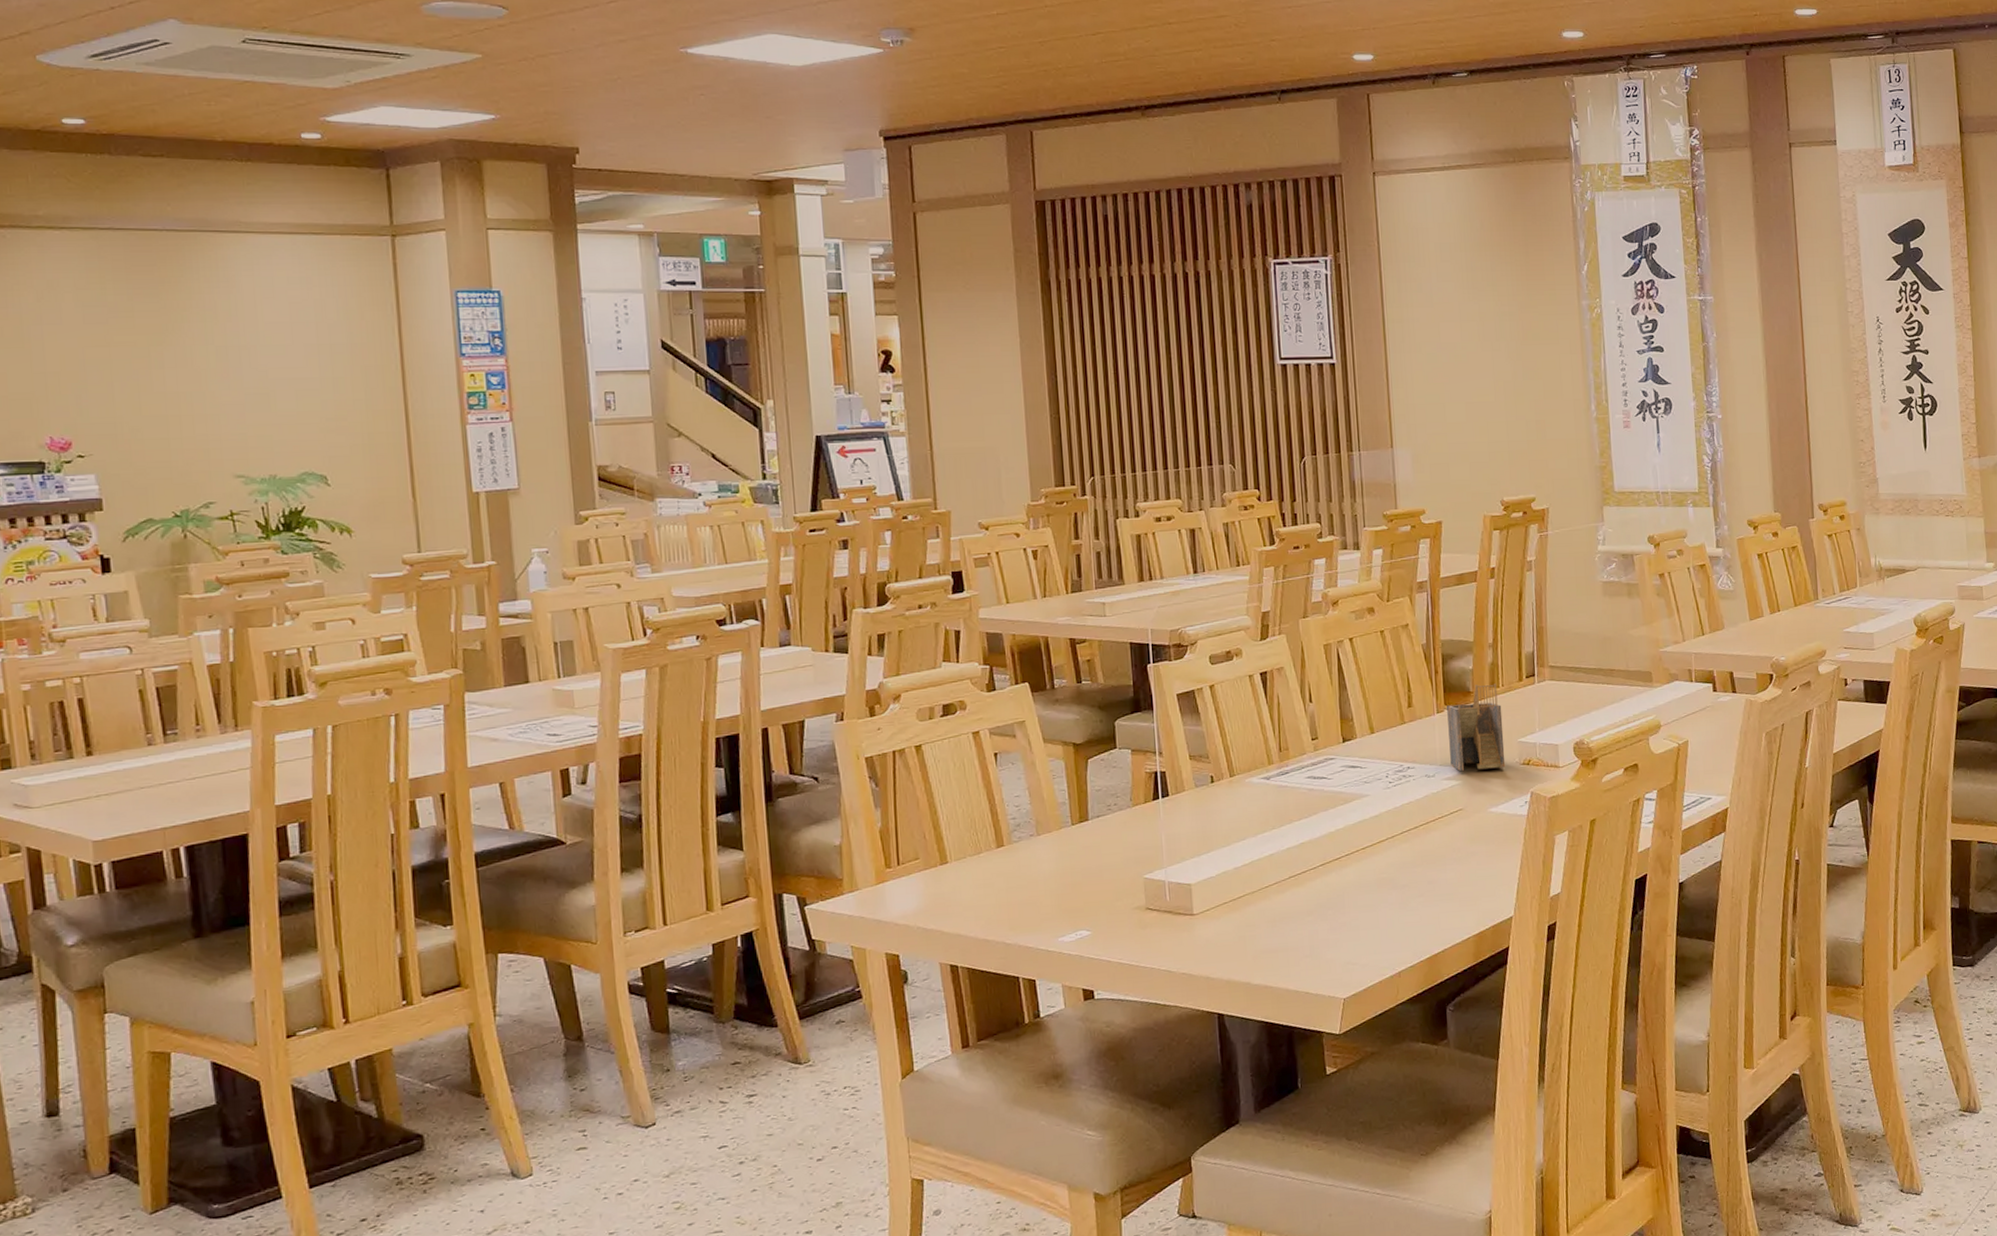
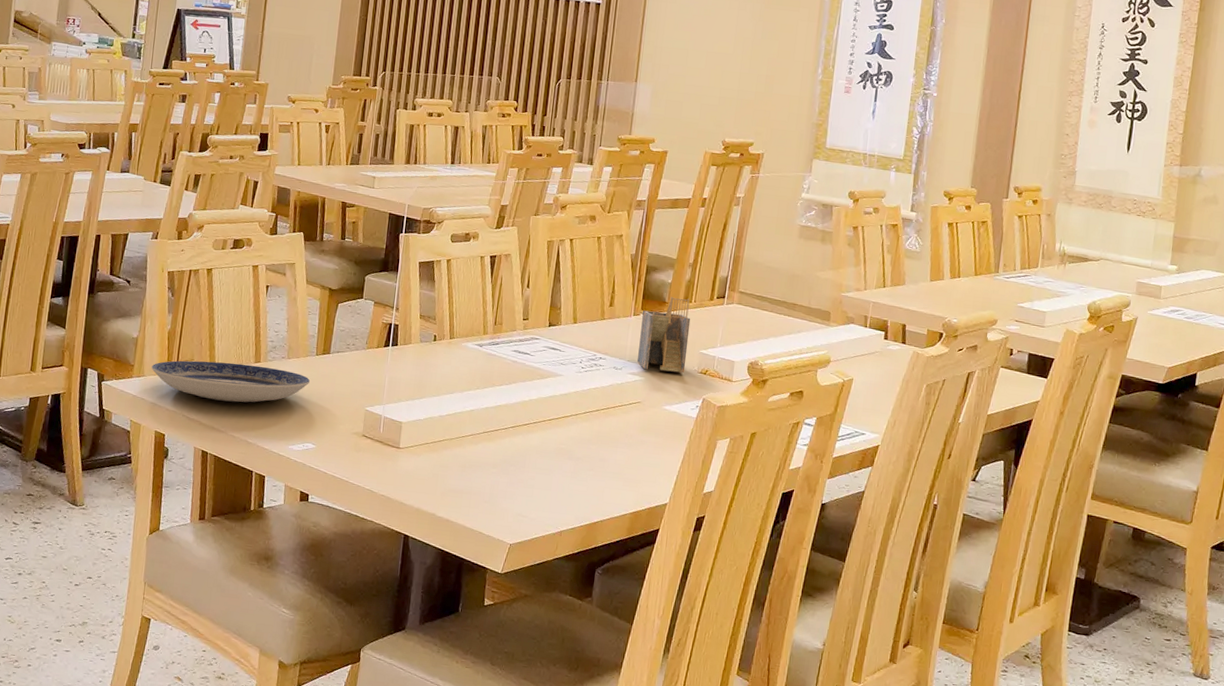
plate: none [866,849,1071,902] -> present [151,360,311,403]

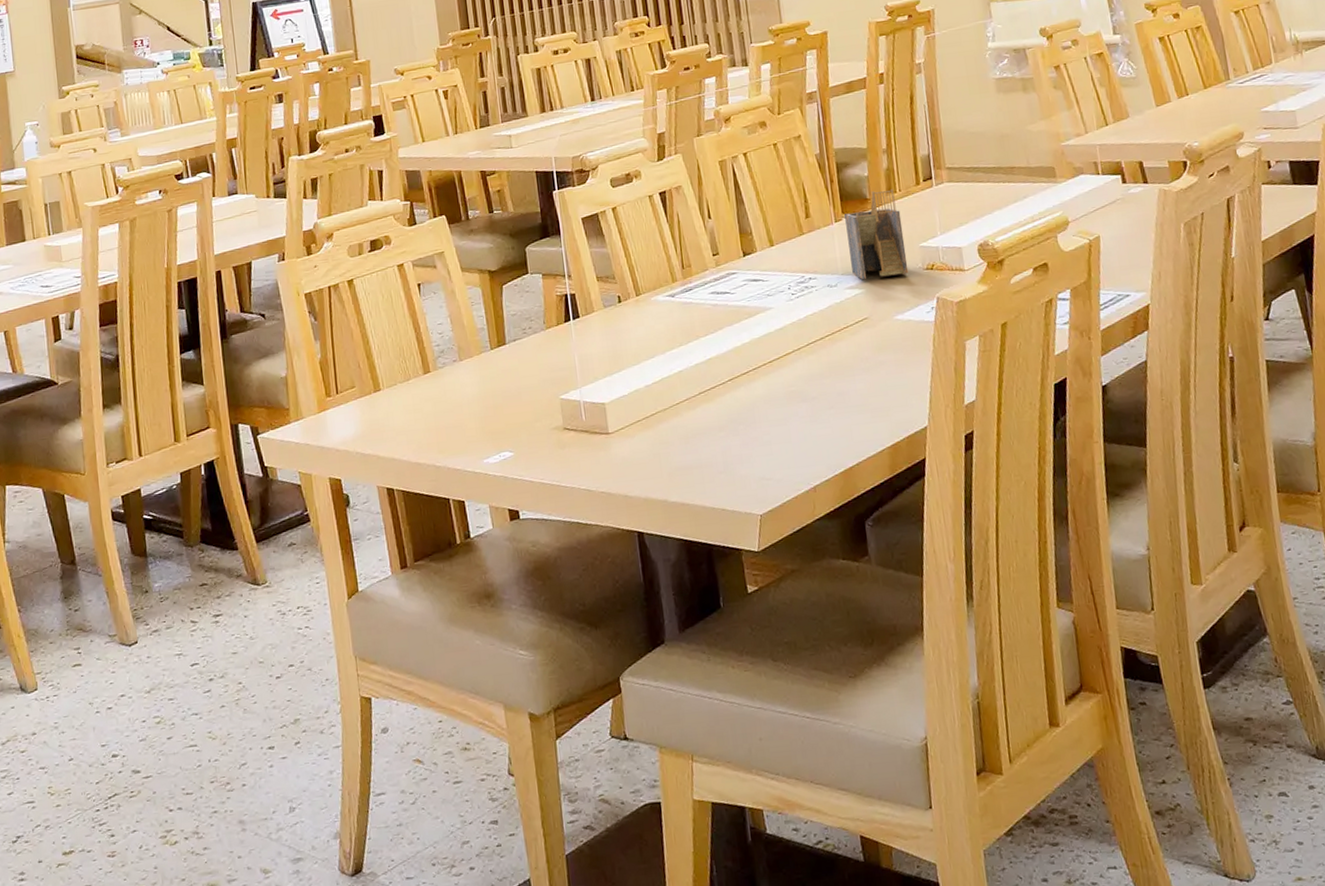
plate: present [151,360,311,403] -> none [309,374,491,428]

